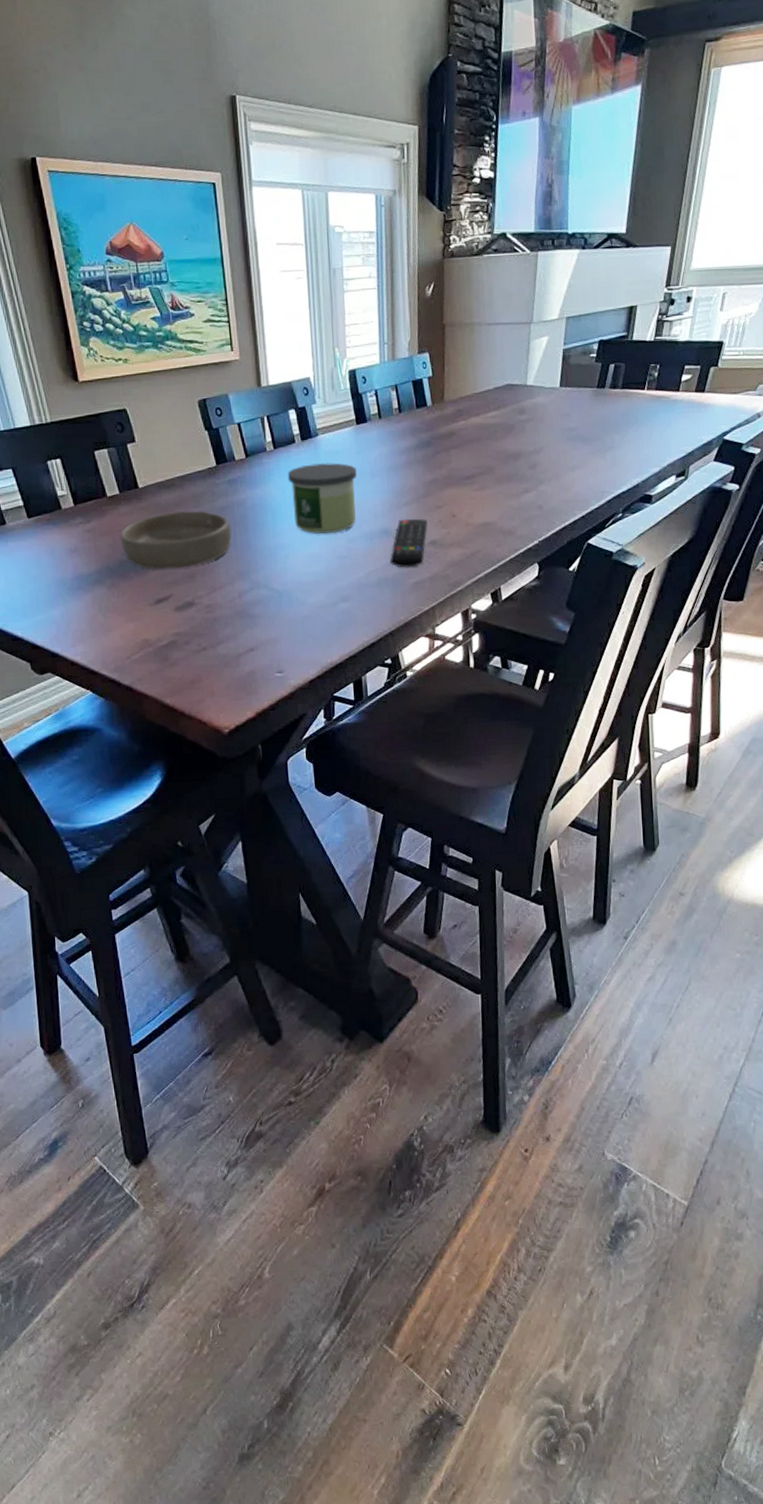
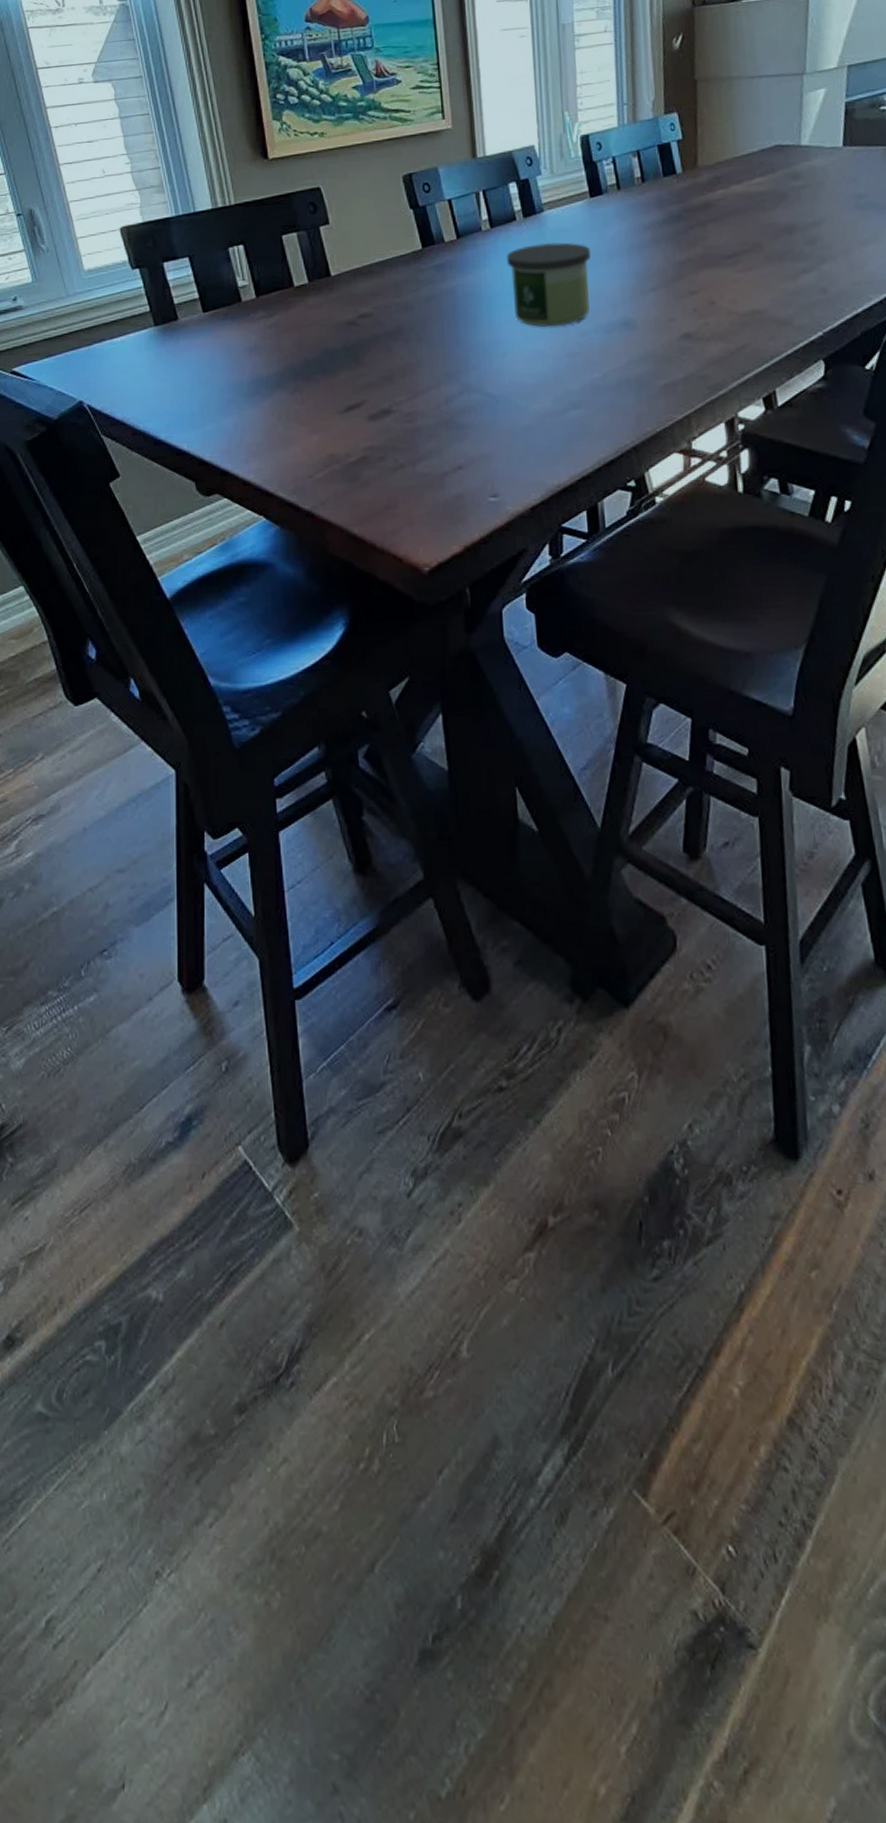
bowl: present [120,511,232,570] -> none [307,301,438,371]
remote control: present [390,518,428,568] -> none [633,306,679,367]

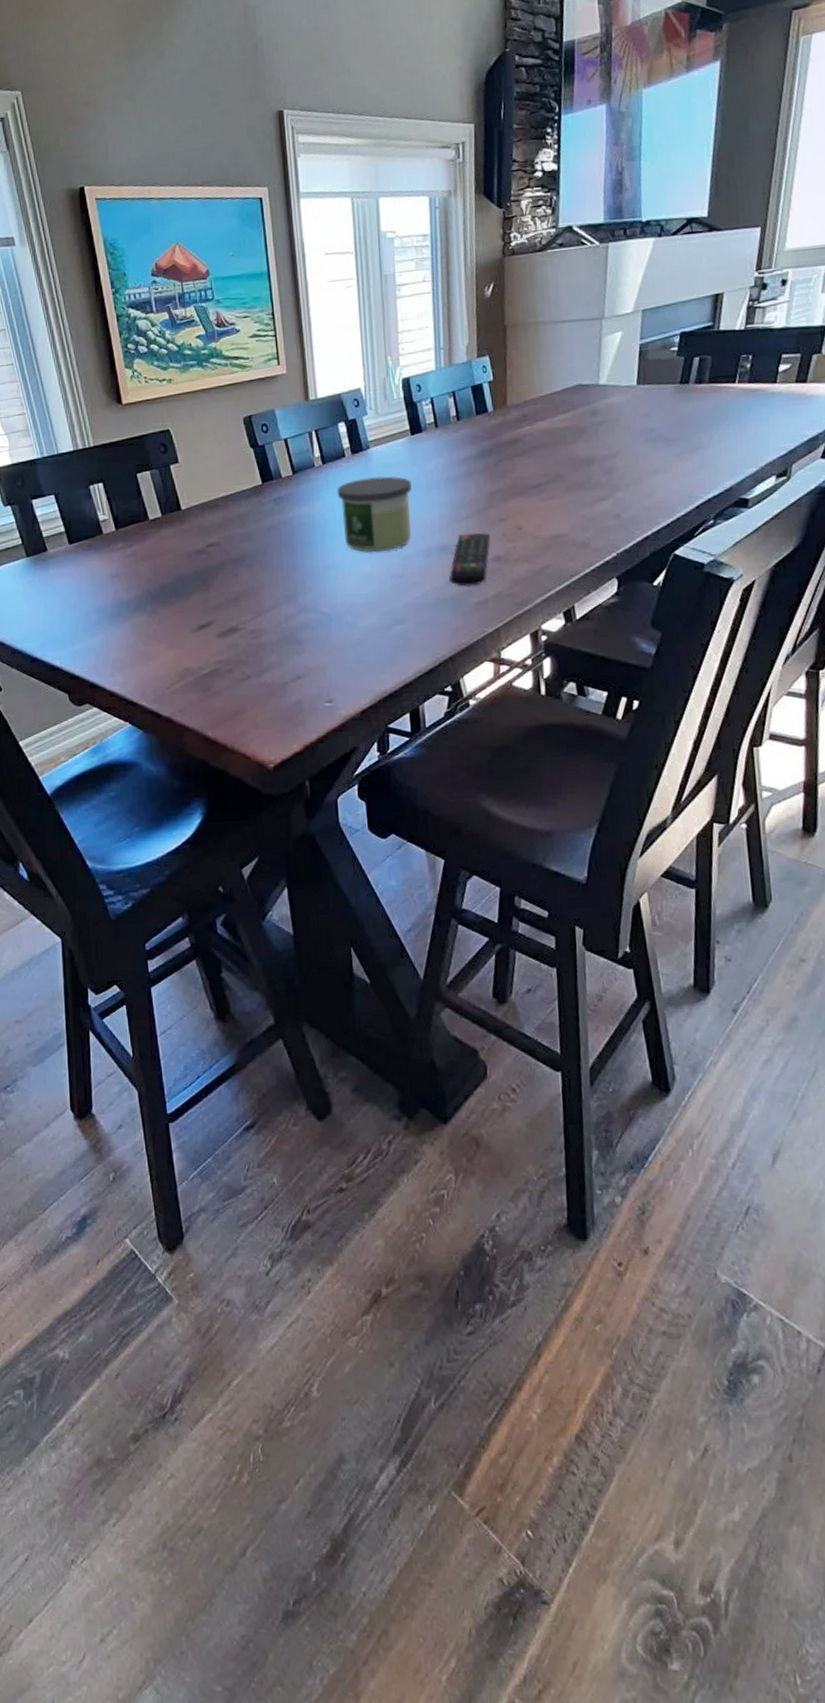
remote control: none [633,306,679,367] -> present [449,532,490,587]

